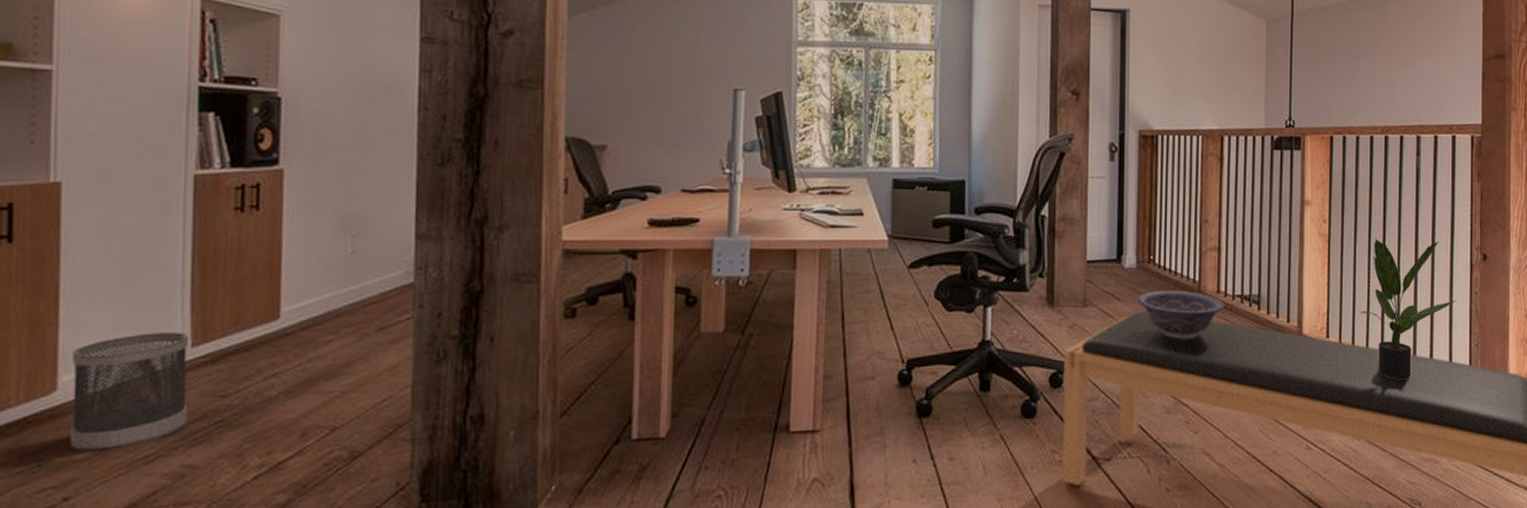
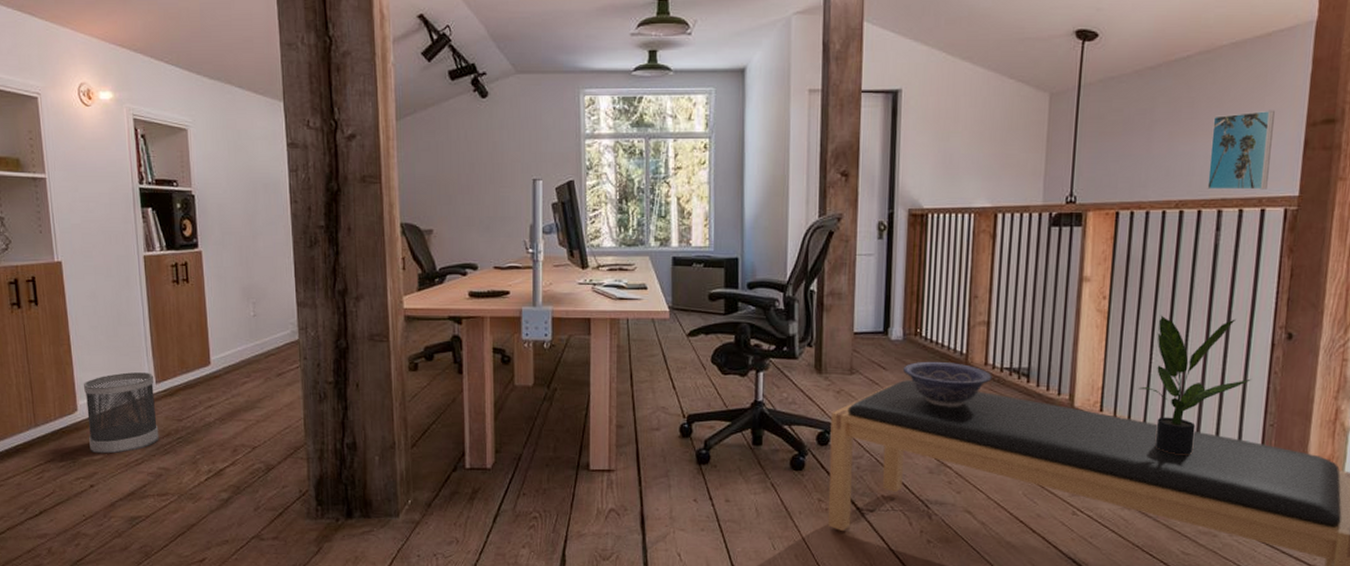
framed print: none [1407,44,1457,118] -> present [1207,110,1275,190]

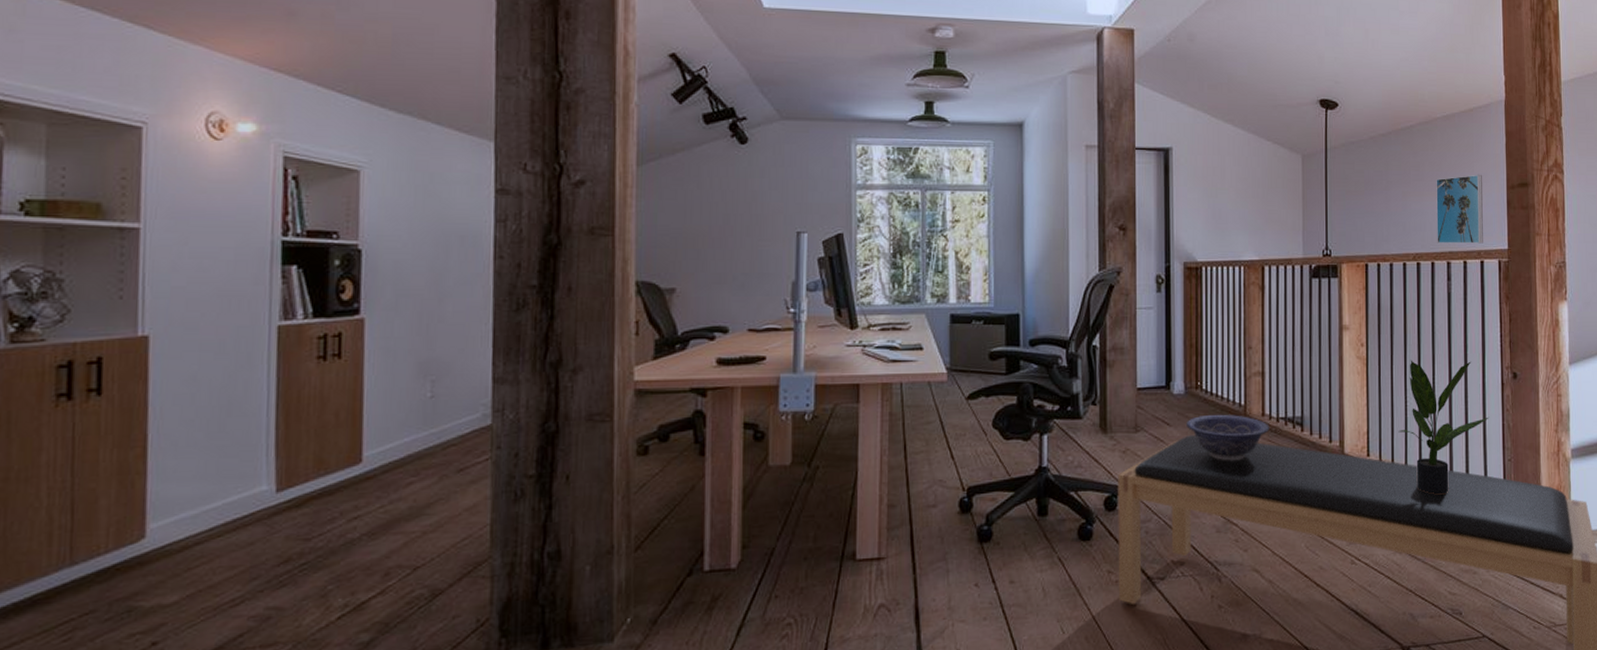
wastebasket: present [83,372,159,454] -> none [158,478,275,596]

